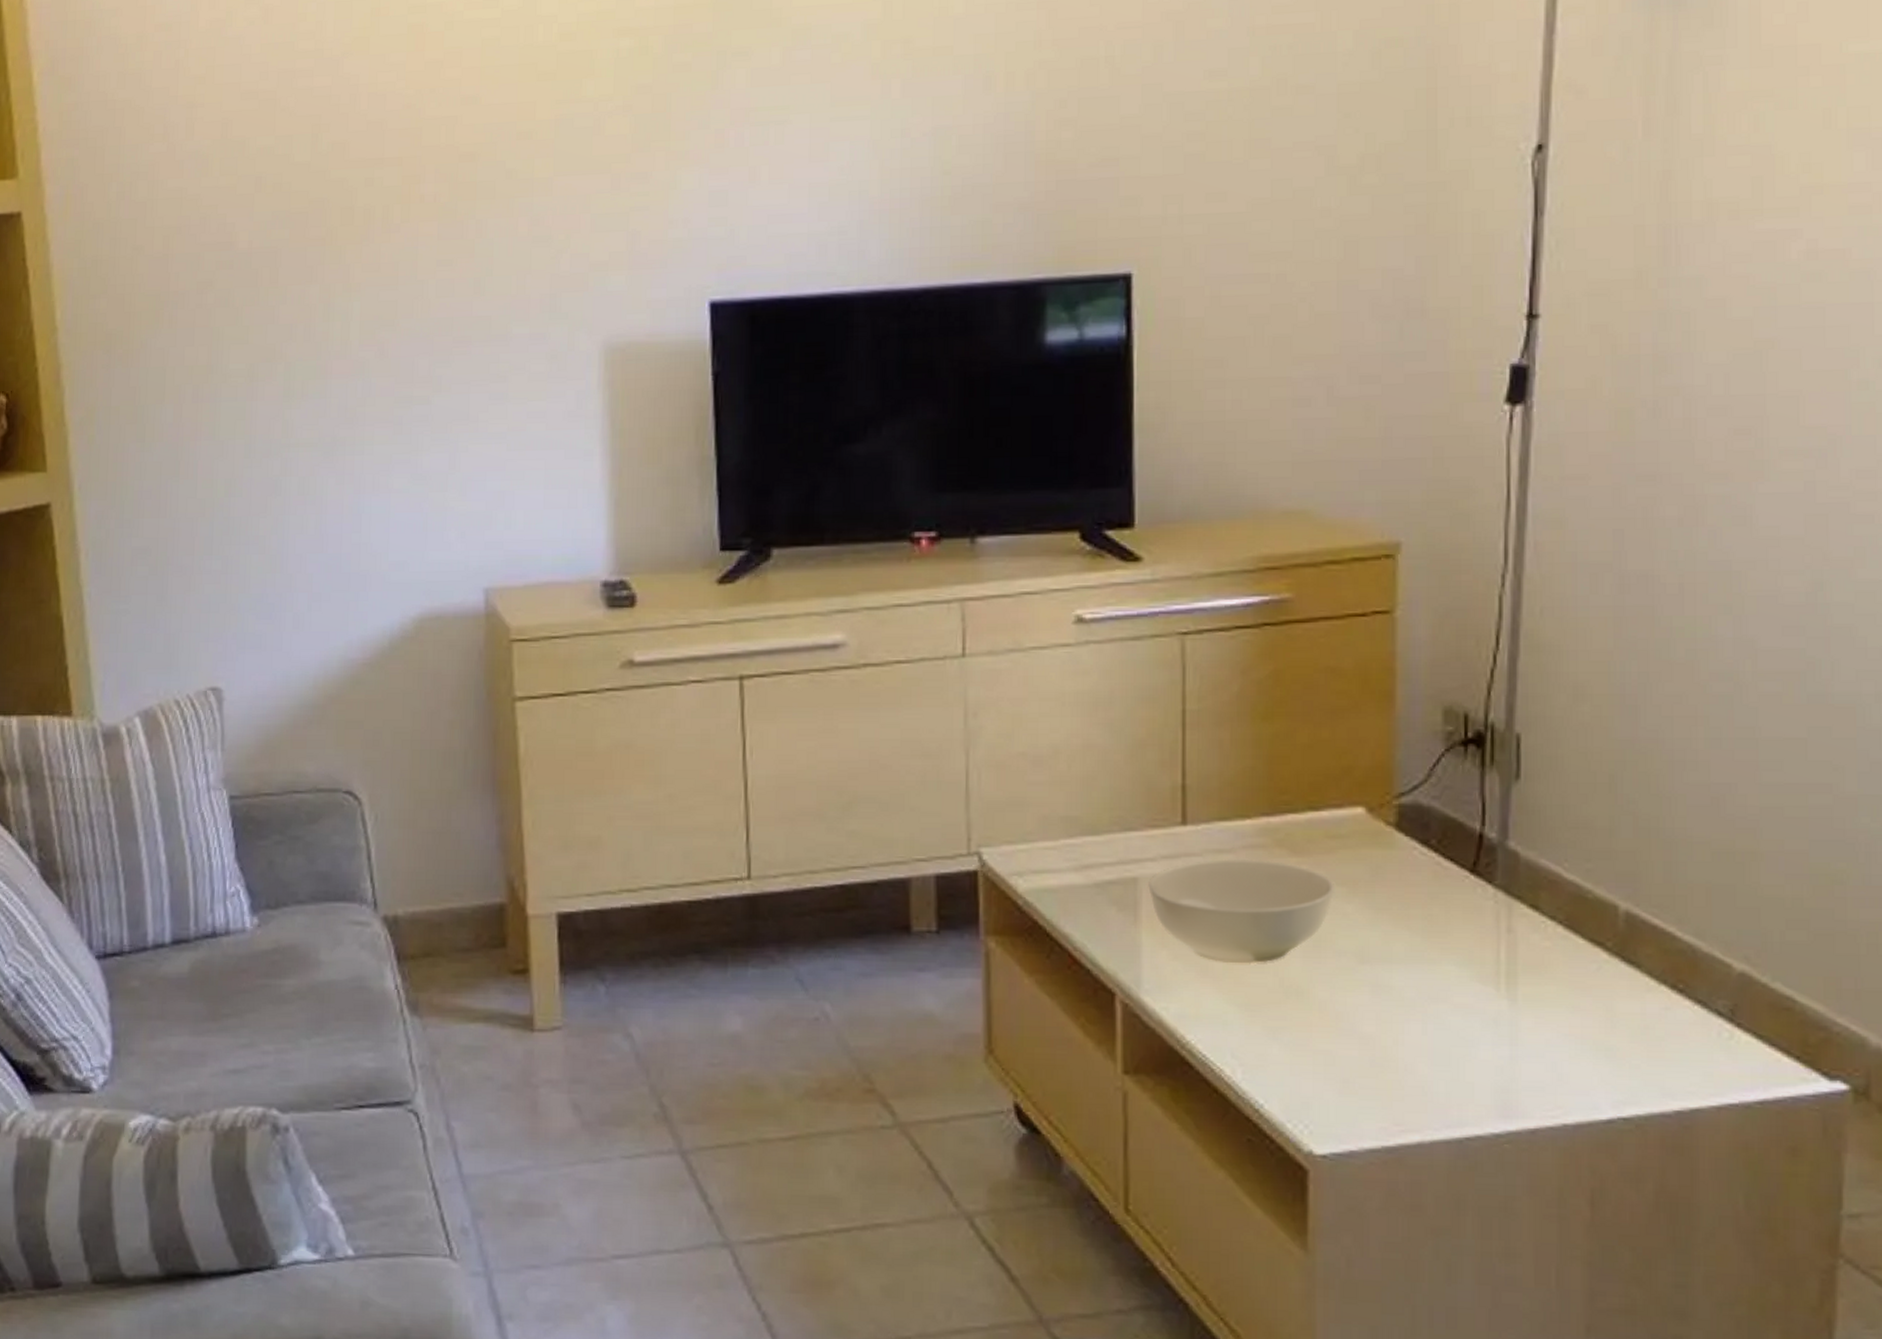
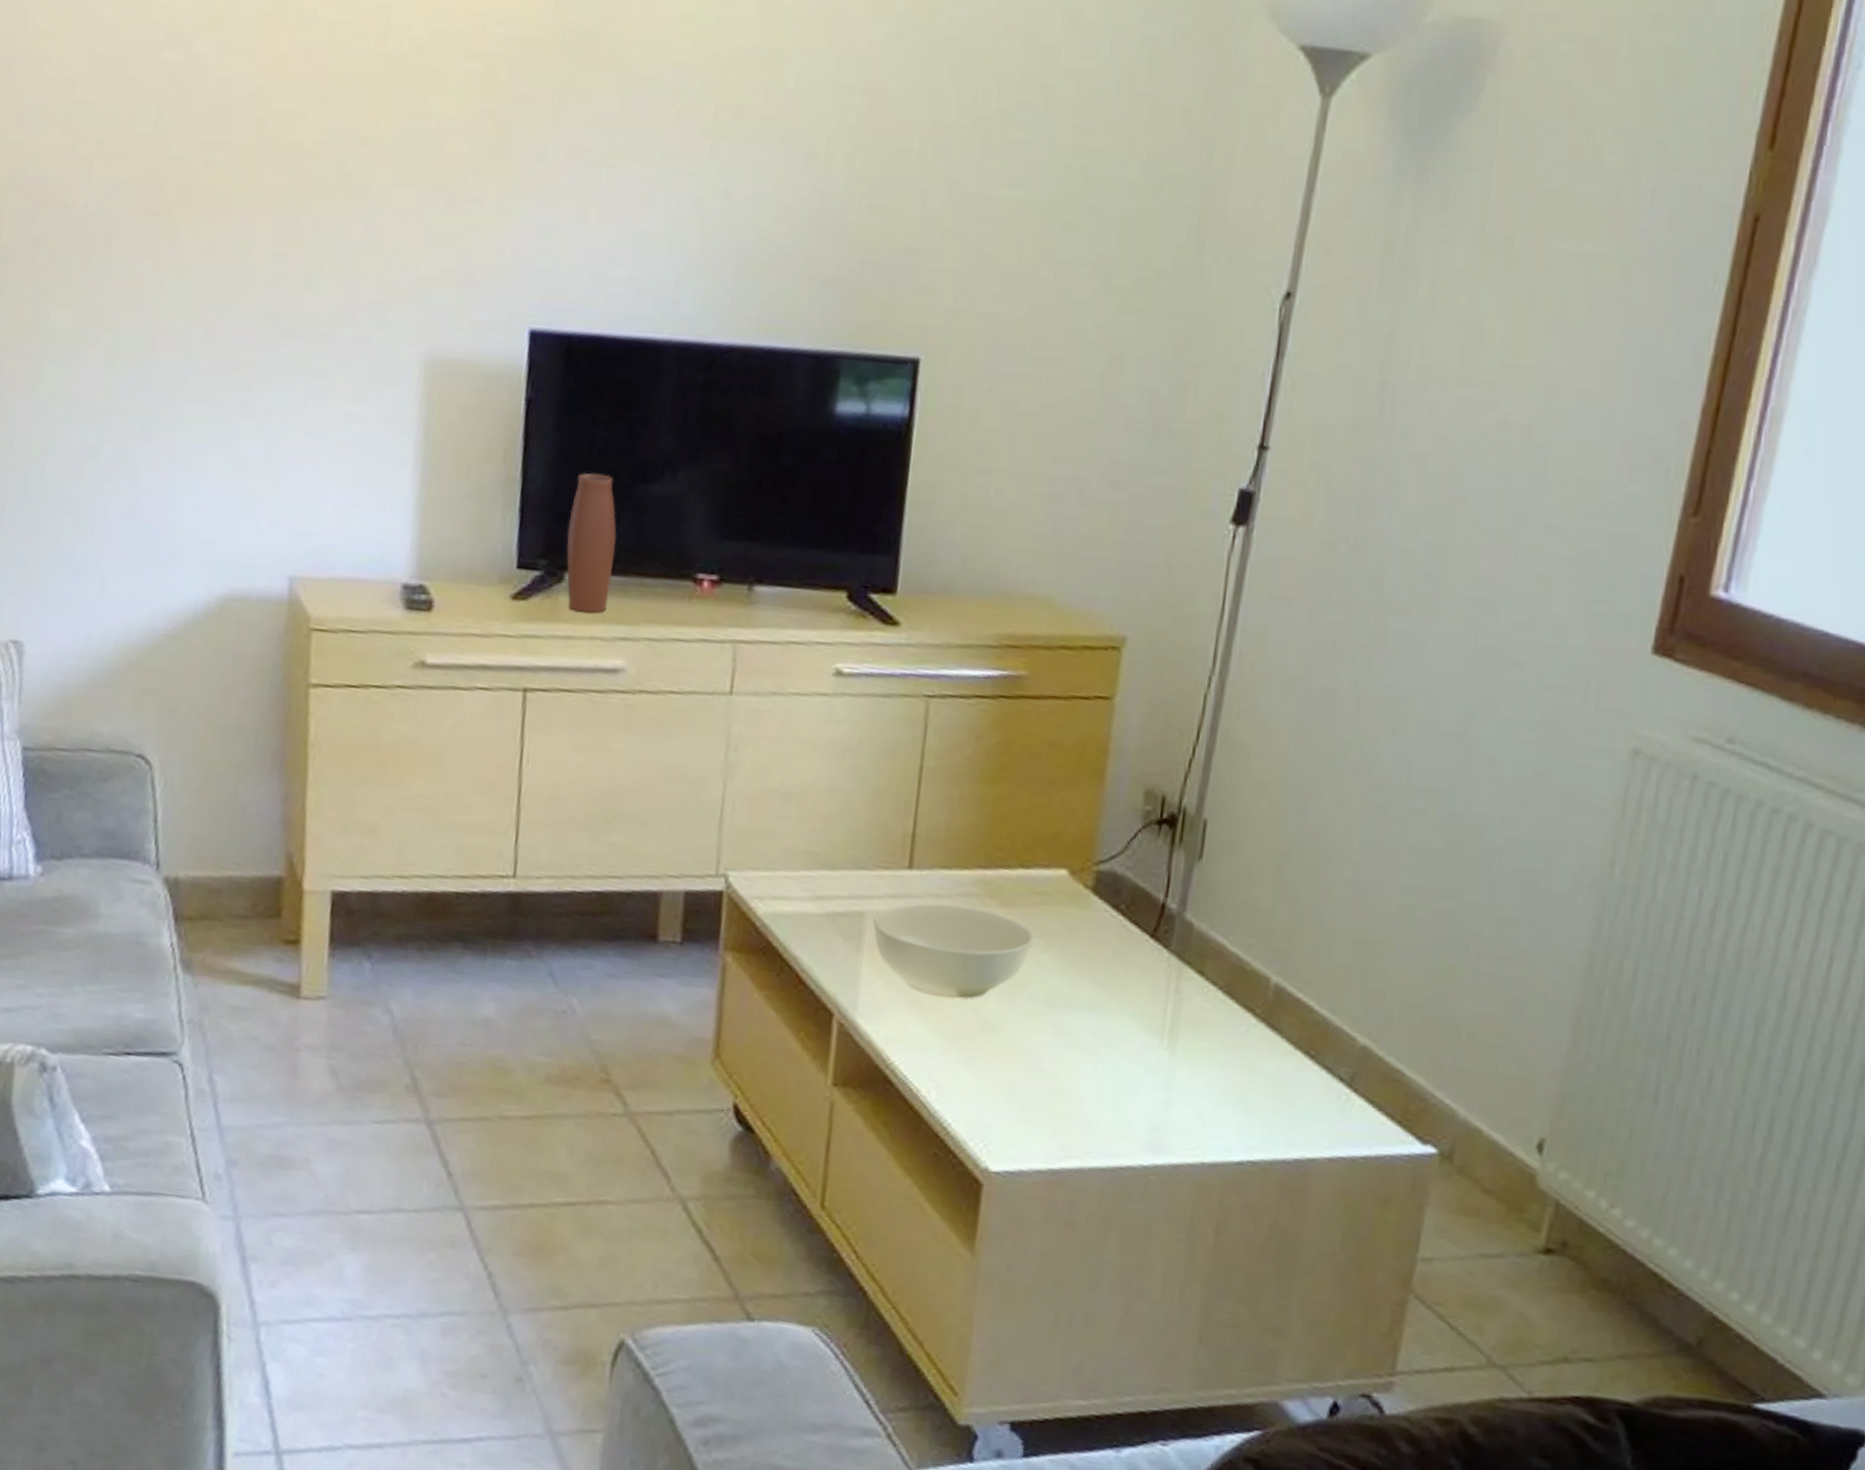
vase: none [770,440,823,590] -> present [566,472,617,615]

